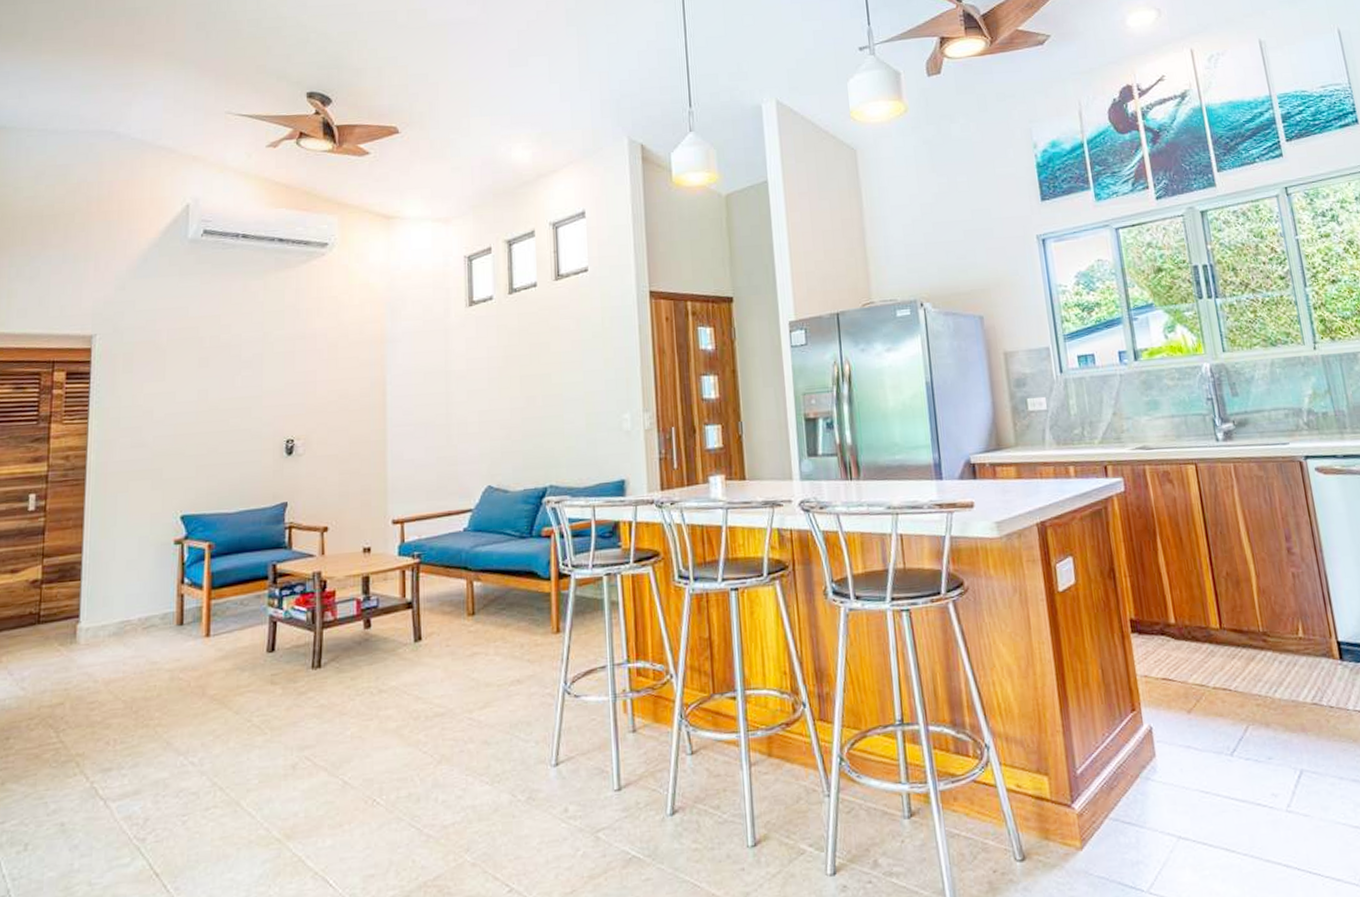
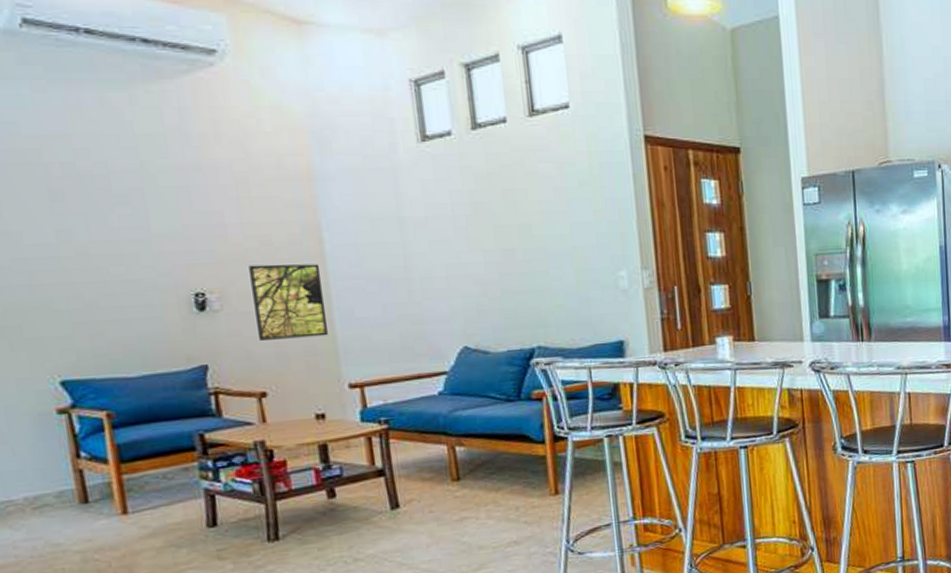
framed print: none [329,413,382,481] -> present [249,264,329,340]

